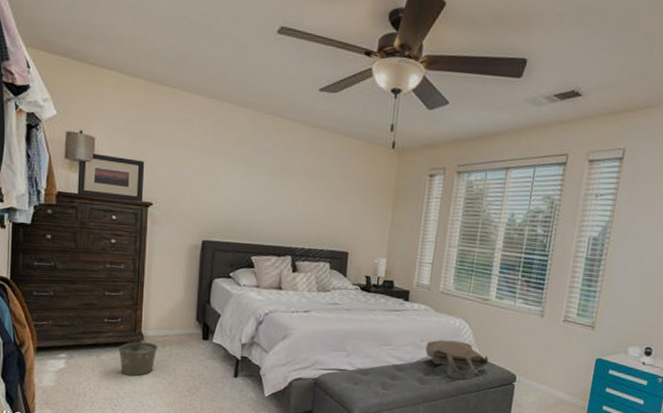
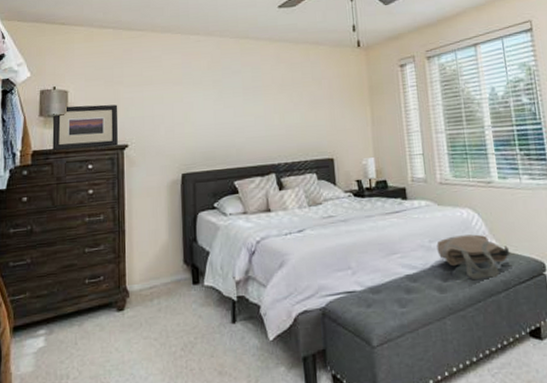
basket: present [118,341,158,377] -> none [102,298,145,344]

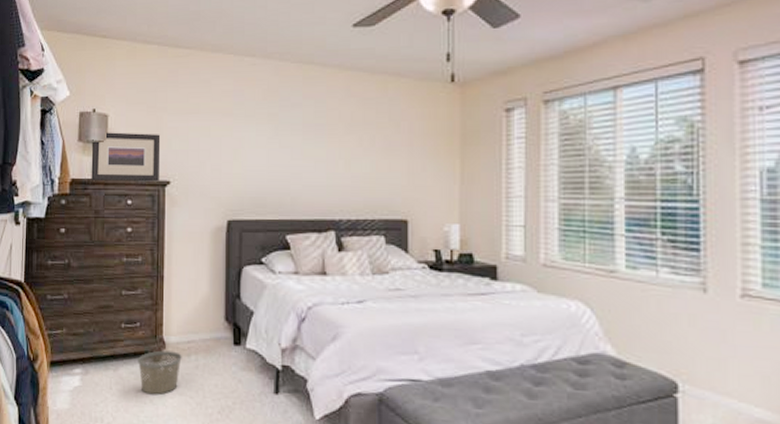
basket: none [102,298,145,344] -> present [138,350,182,395]
tote bag: present [436,234,511,281] -> none [530,332,630,391]

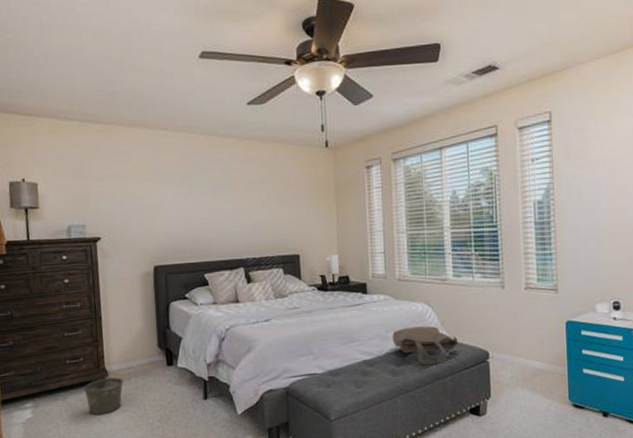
picture frame: present [91,132,161,182] -> none [24,198,90,242]
tote bag: none [530,332,630,391] -> present [392,326,459,366]

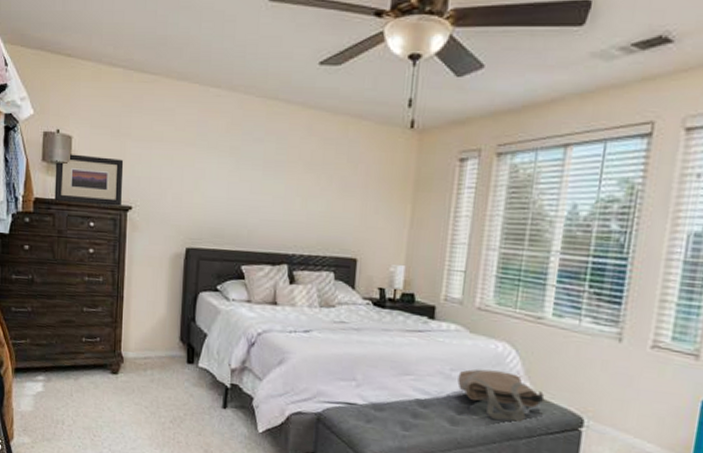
picture frame: none [24,198,90,242] -> present [54,154,124,206]
basket: present [84,377,123,416] -> none [97,364,139,404]

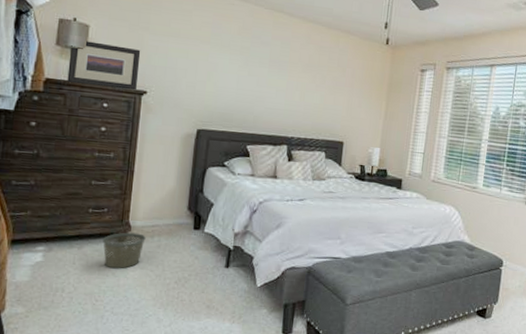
basket: none [97,364,139,404] -> present [103,232,146,269]
tote bag: present [457,369,545,422] -> none [417,226,478,265]

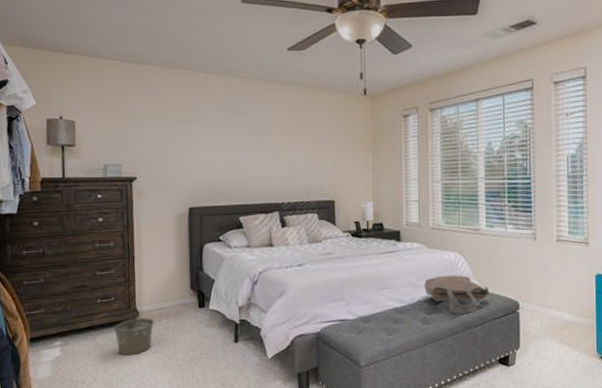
picture frame: present [67,41,141,90] -> none [61,136,127,180]
tote bag: none [417,226,478,265] -> present [424,275,490,315]

